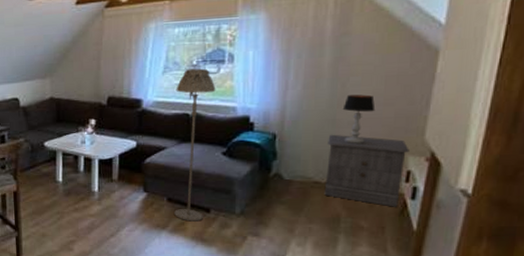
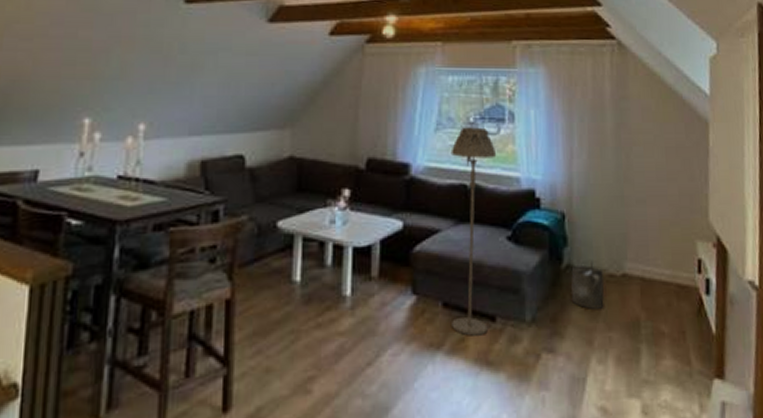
bucket: none [276,171,310,207] -> present [570,261,605,309]
nightstand: present [324,134,409,207] -> none [618,214,697,305]
table lamp: present [342,94,376,145] -> none [629,167,660,227]

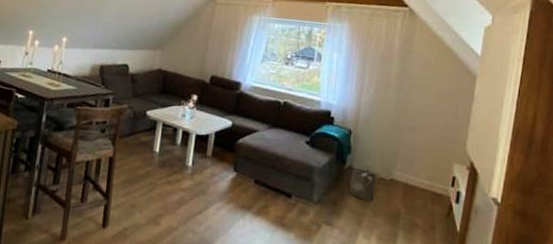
floor lamp: present [450,127,497,336] -> none [259,61,305,206]

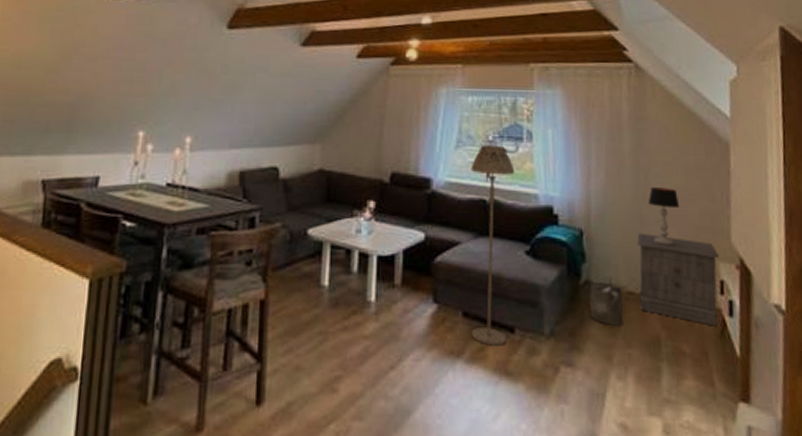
floor lamp: none [259,61,305,206] -> present [470,145,515,346]
nightstand: none [388,136,455,209] -> present [637,233,719,326]
table lamp: none [405,104,430,148] -> present [648,187,680,247]

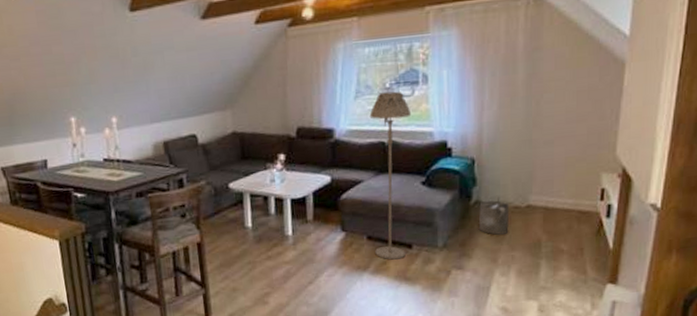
nightstand: present [637,233,719,326] -> none [524,155,603,227]
table lamp: present [648,187,680,247] -> none [538,111,569,165]

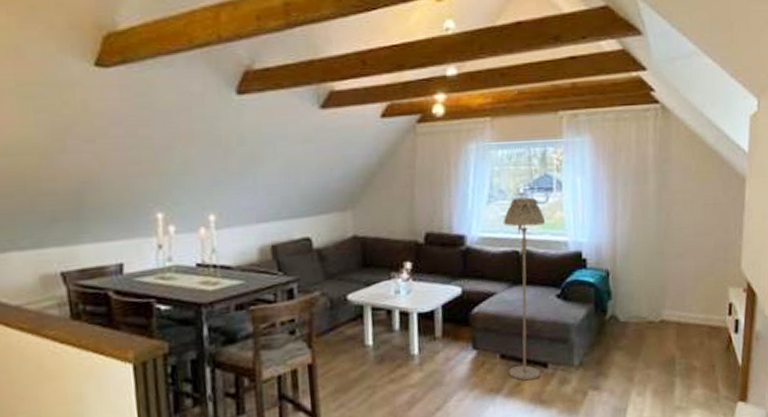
bucket: present [478,196,510,235] -> none [614,311,644,352]

